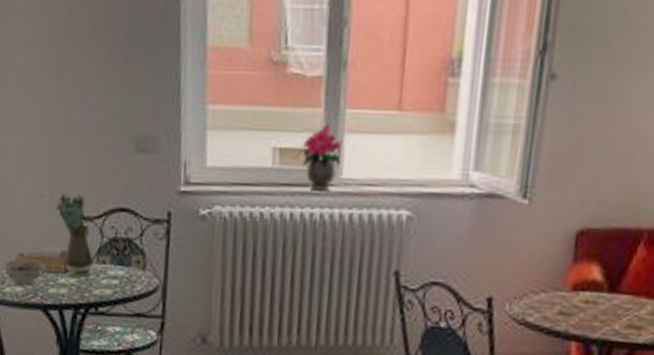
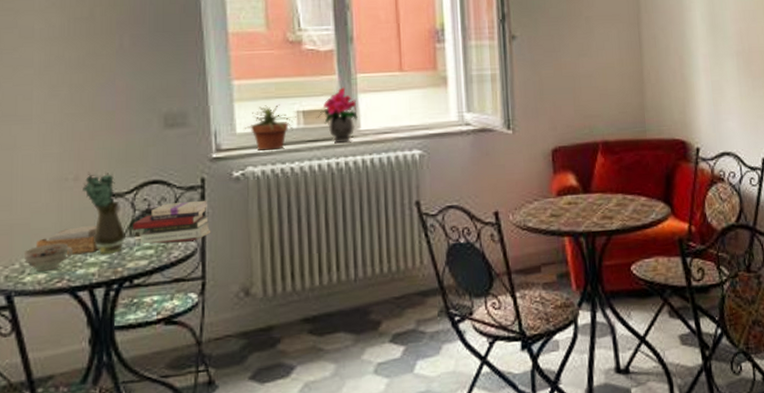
books: none [100,234,174,278] -> present [133,200,211,244]
potted plant: none [216,137,272,191] -> present [245,104,296,151]

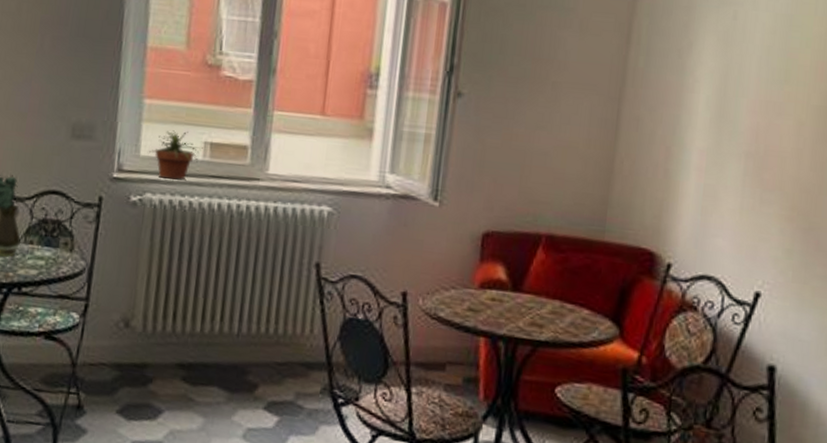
books: present [133,200,211,244] -> none [28,216,102,261]
potted flower: present [316,87,358,143] -> none [223,123,268,184]

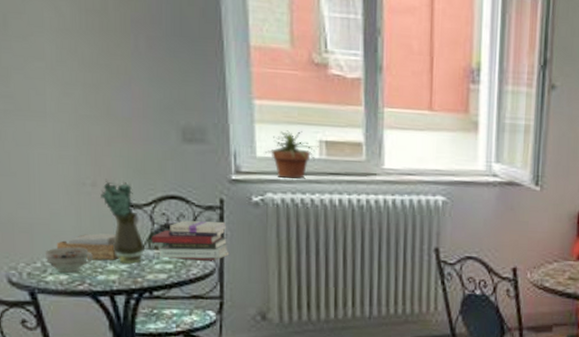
books: none [28,216,102,261] -> present [152,220,230,261]

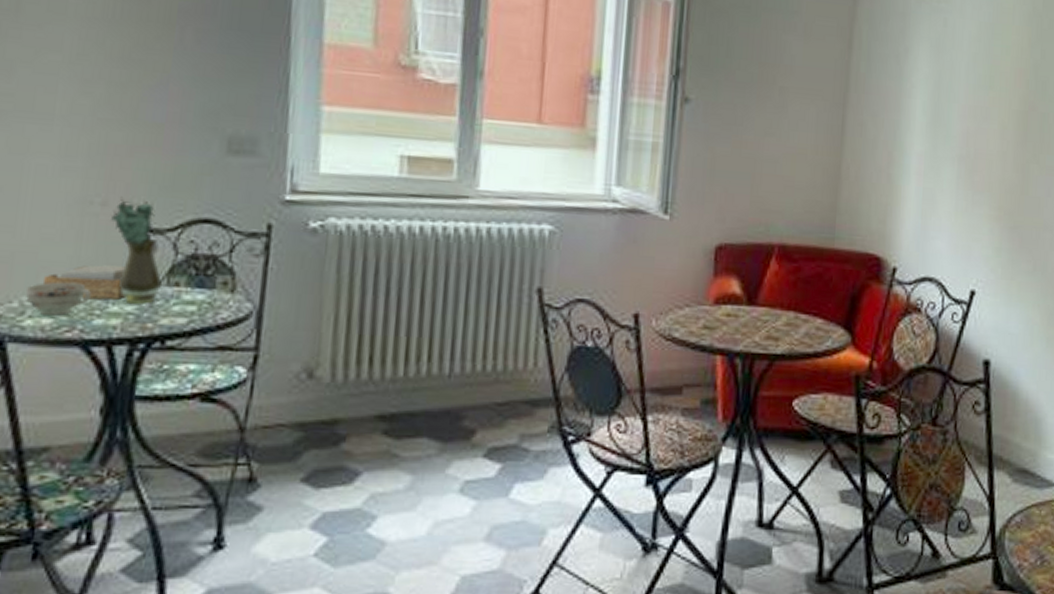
books: present [152,220,230,261] -> none [172,250,273,302]
potted plant: present [265,130,319,179] -> none [331,142,399,202]

